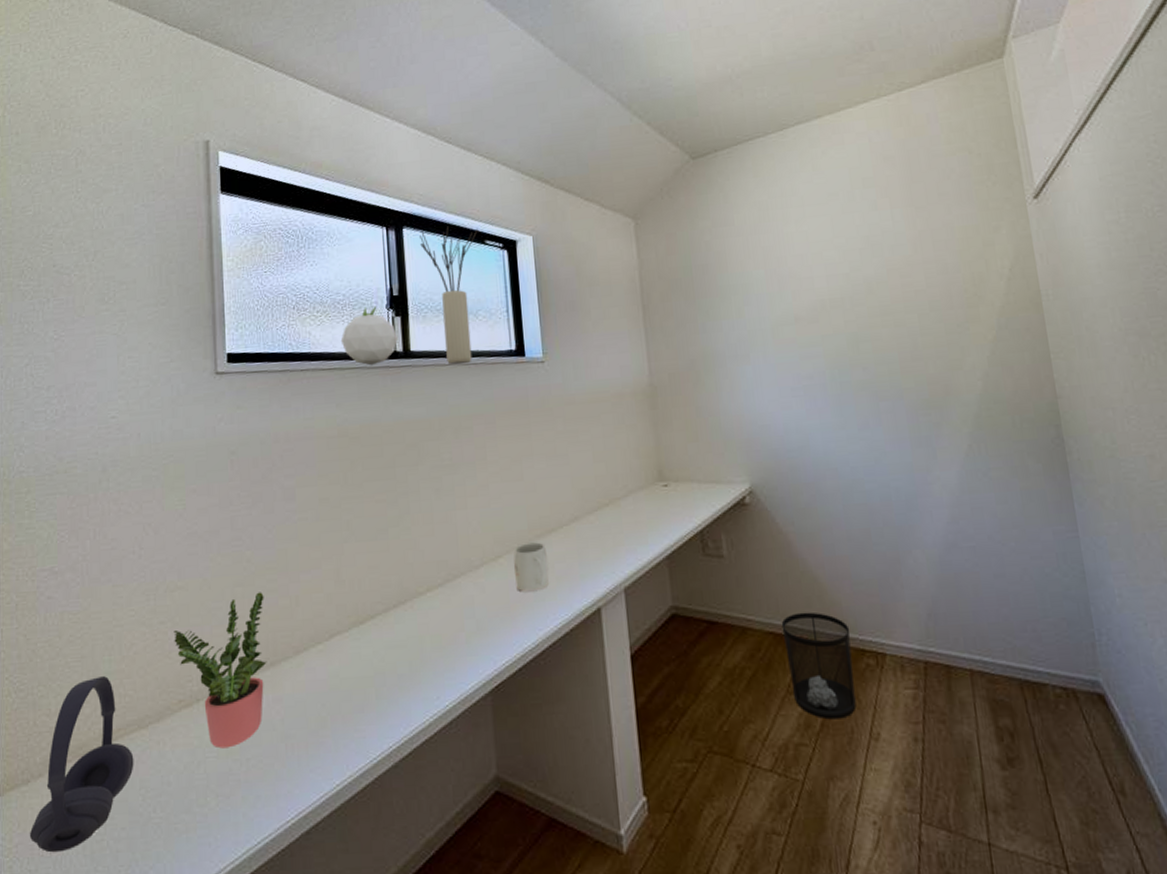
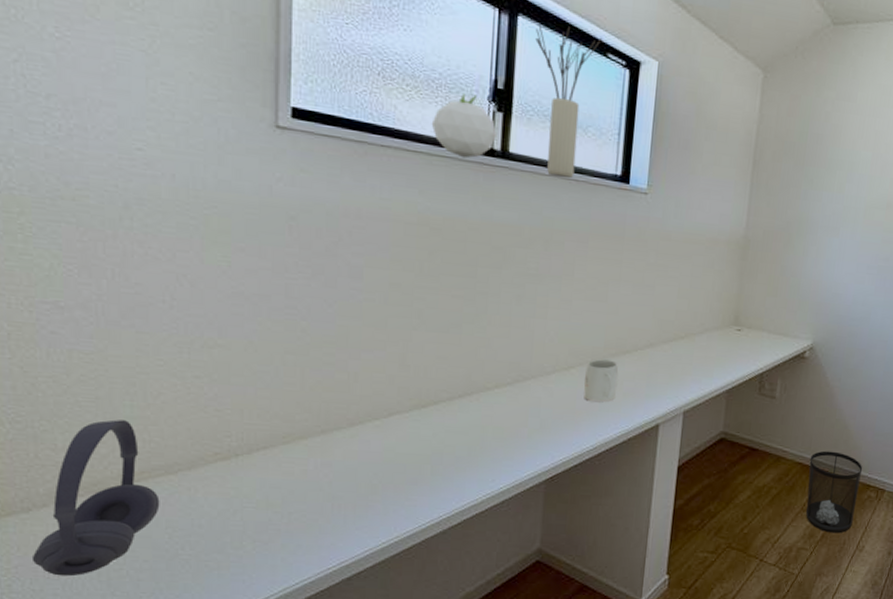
potted plant: present [173,592,267,749] -> none [211,363,319,501]

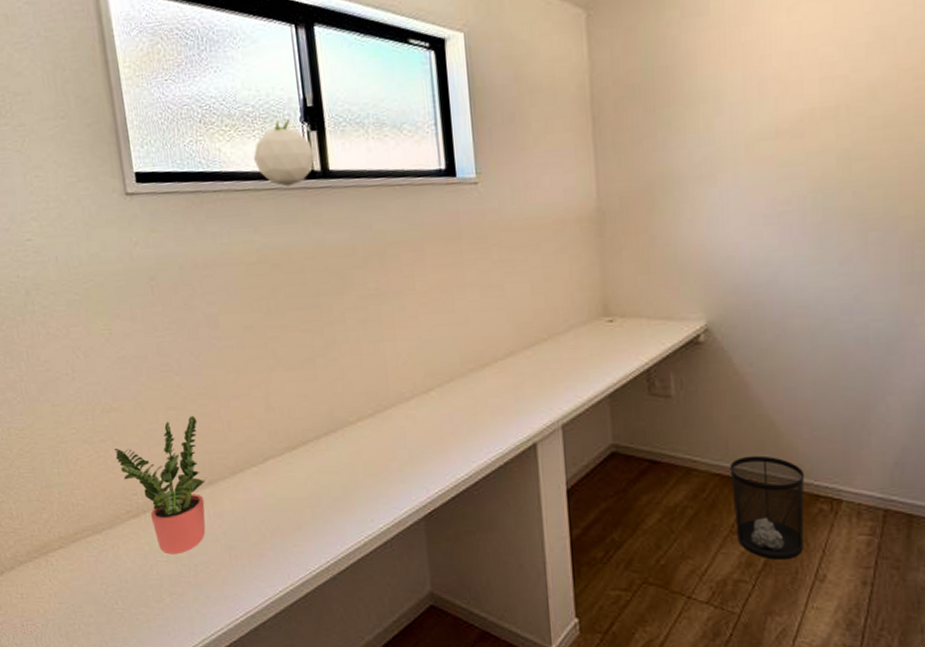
headphones: present [31,419,160,577] -> none [10,487,94,631]
potted plant: none [211,363,319,501] -> present [114,416,206,555]
vase: present [535,24,602,179] -> none [333,21,400,186]
mug: present [584,359,619,403] -> none [445,376,483,425]

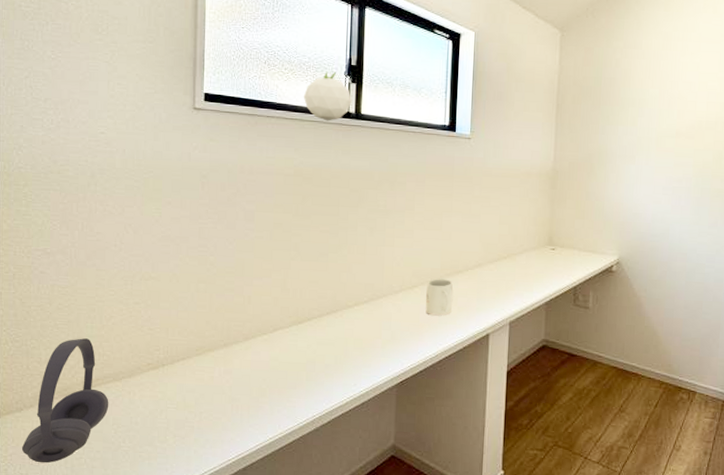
headphones: none [10,487,94,631] -> present [21,338,109,463]
potted plant: present [114,416,206,555] -> none [146,289,223,403]
mug: none [445,376,483,425] -> present [425,279,454,316]
waste bin: present [729,455,805,560] -> none [623,355,674,433]

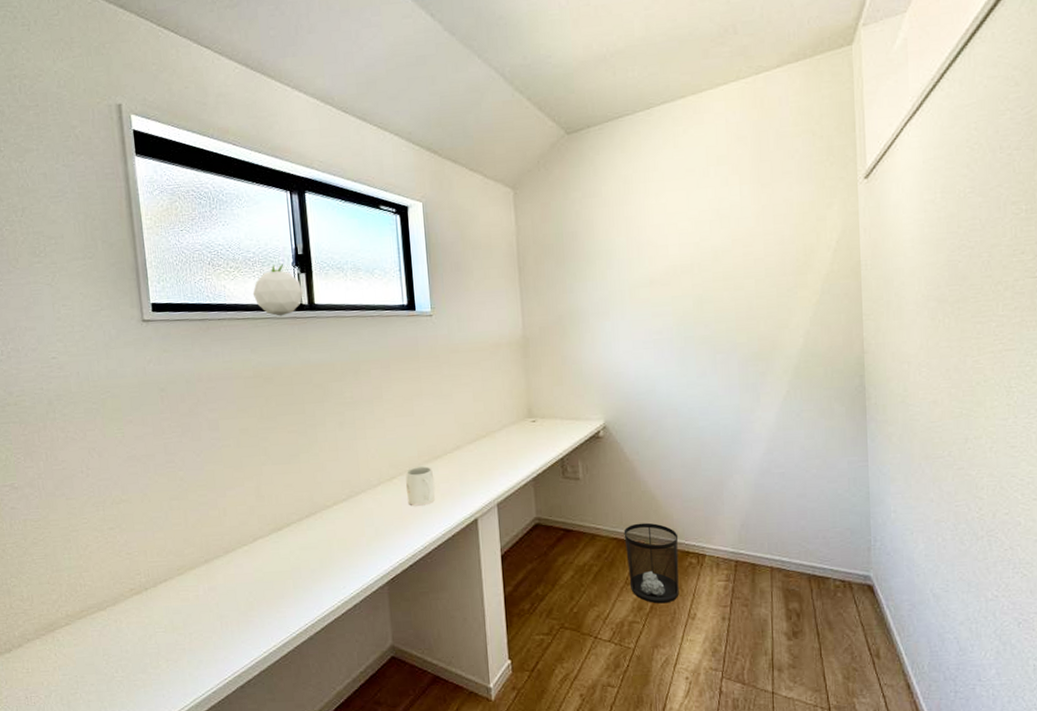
headphones: present [21,338,109,463] -> none [15,570,97,703]
waste bin: none [623,355,674,433] -> present [623,522,679,604]

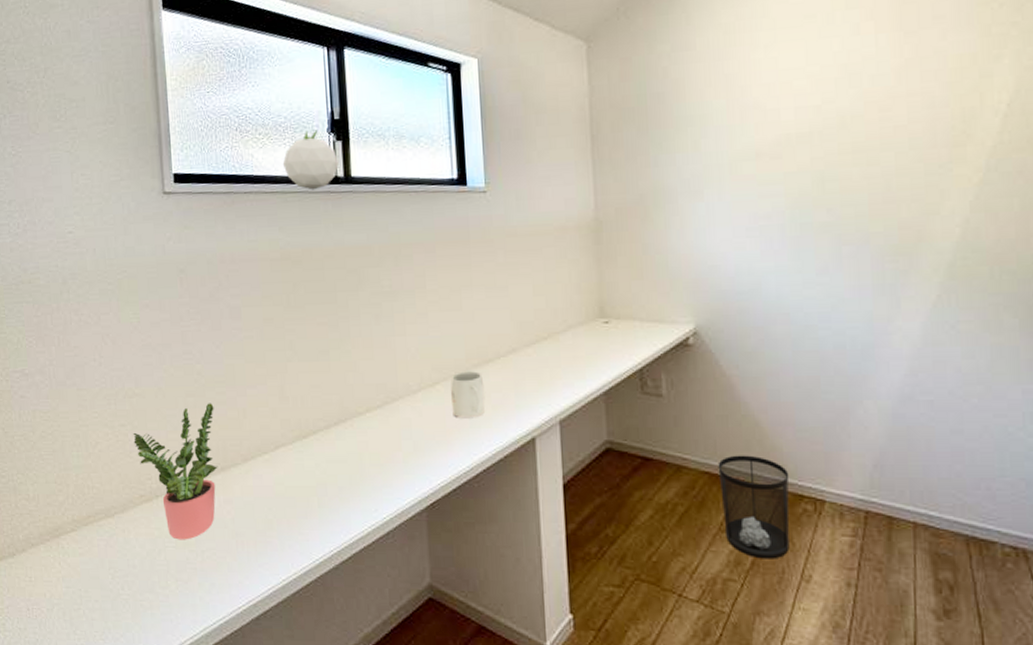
potted plant: none [121,504,202,626] -> present [133,403,218,540]

